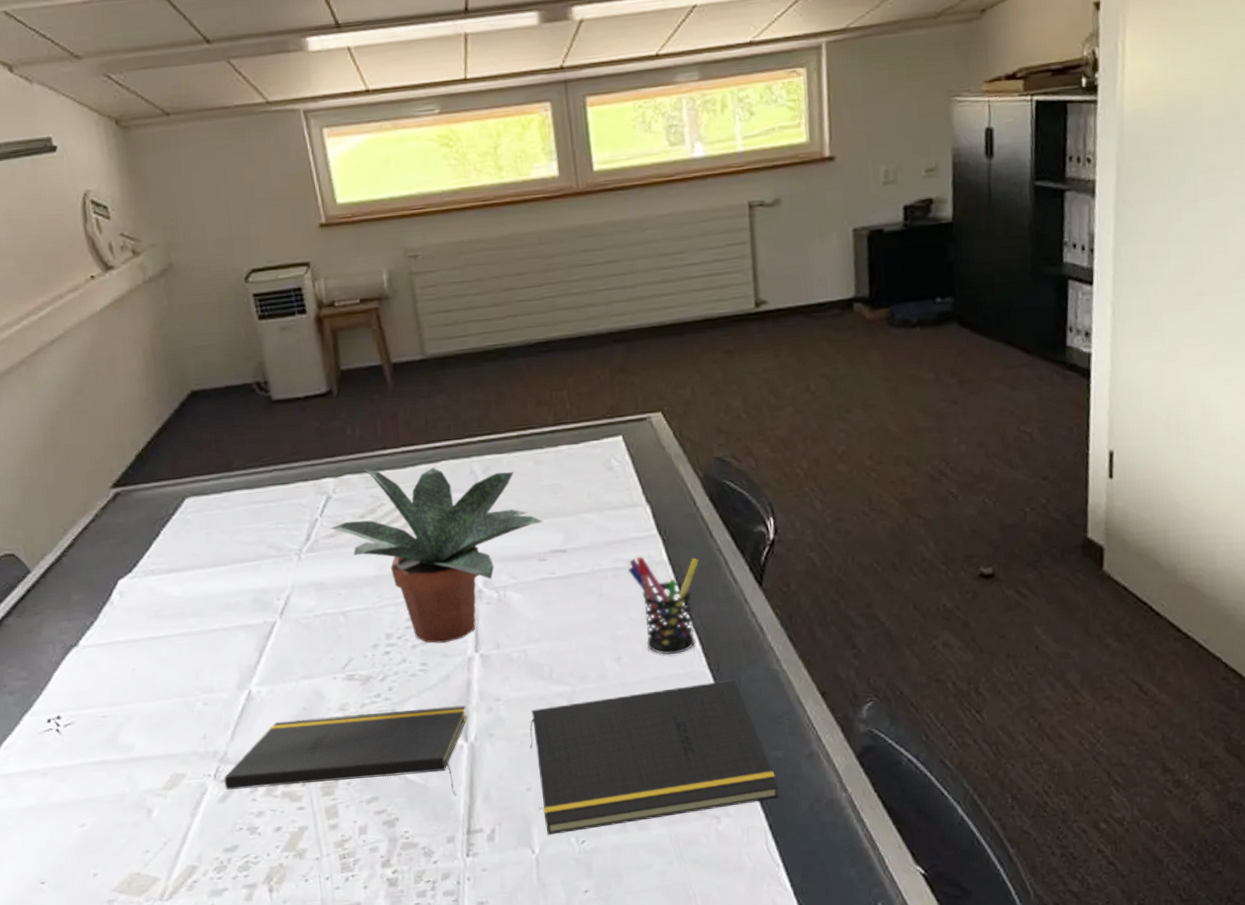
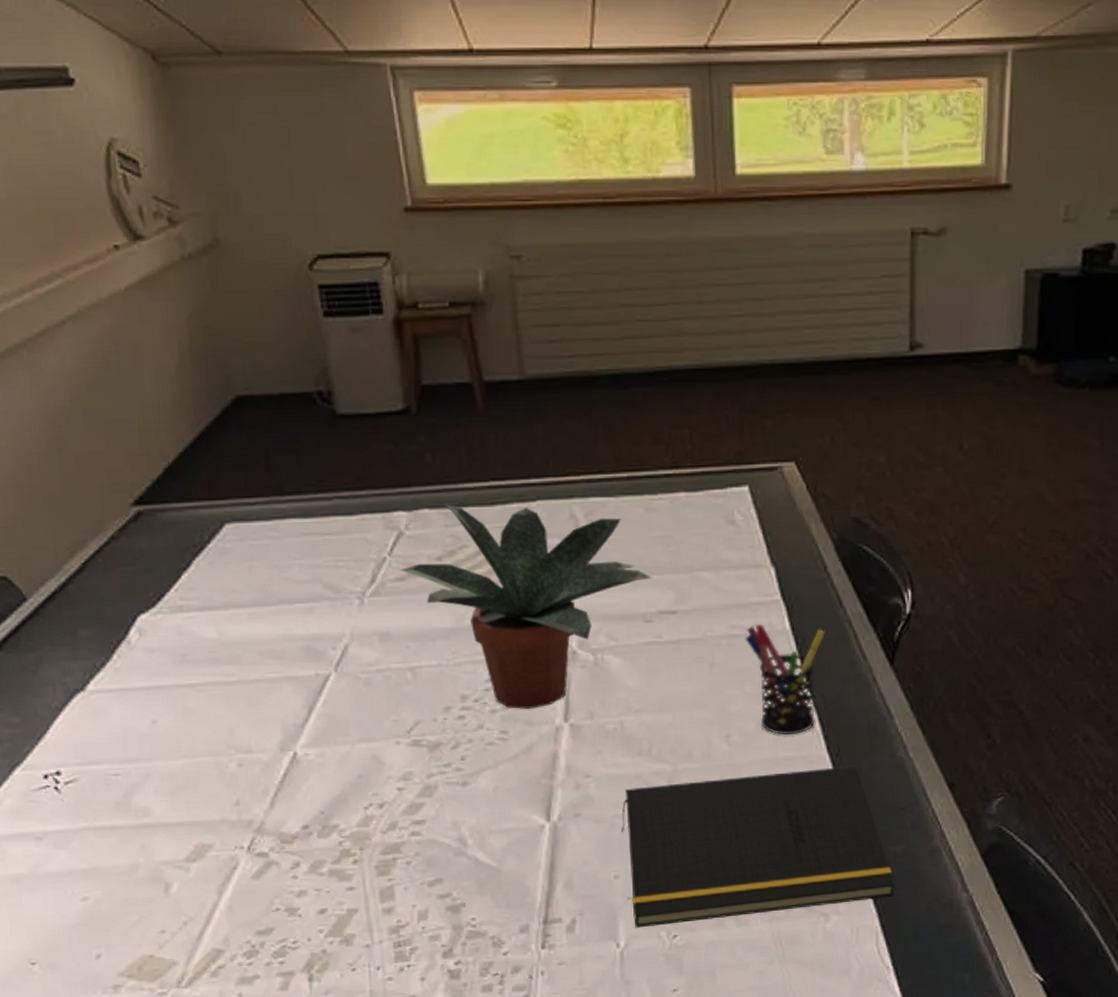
notepad: present [223,705,467,796] -> none [259,780,551,881]

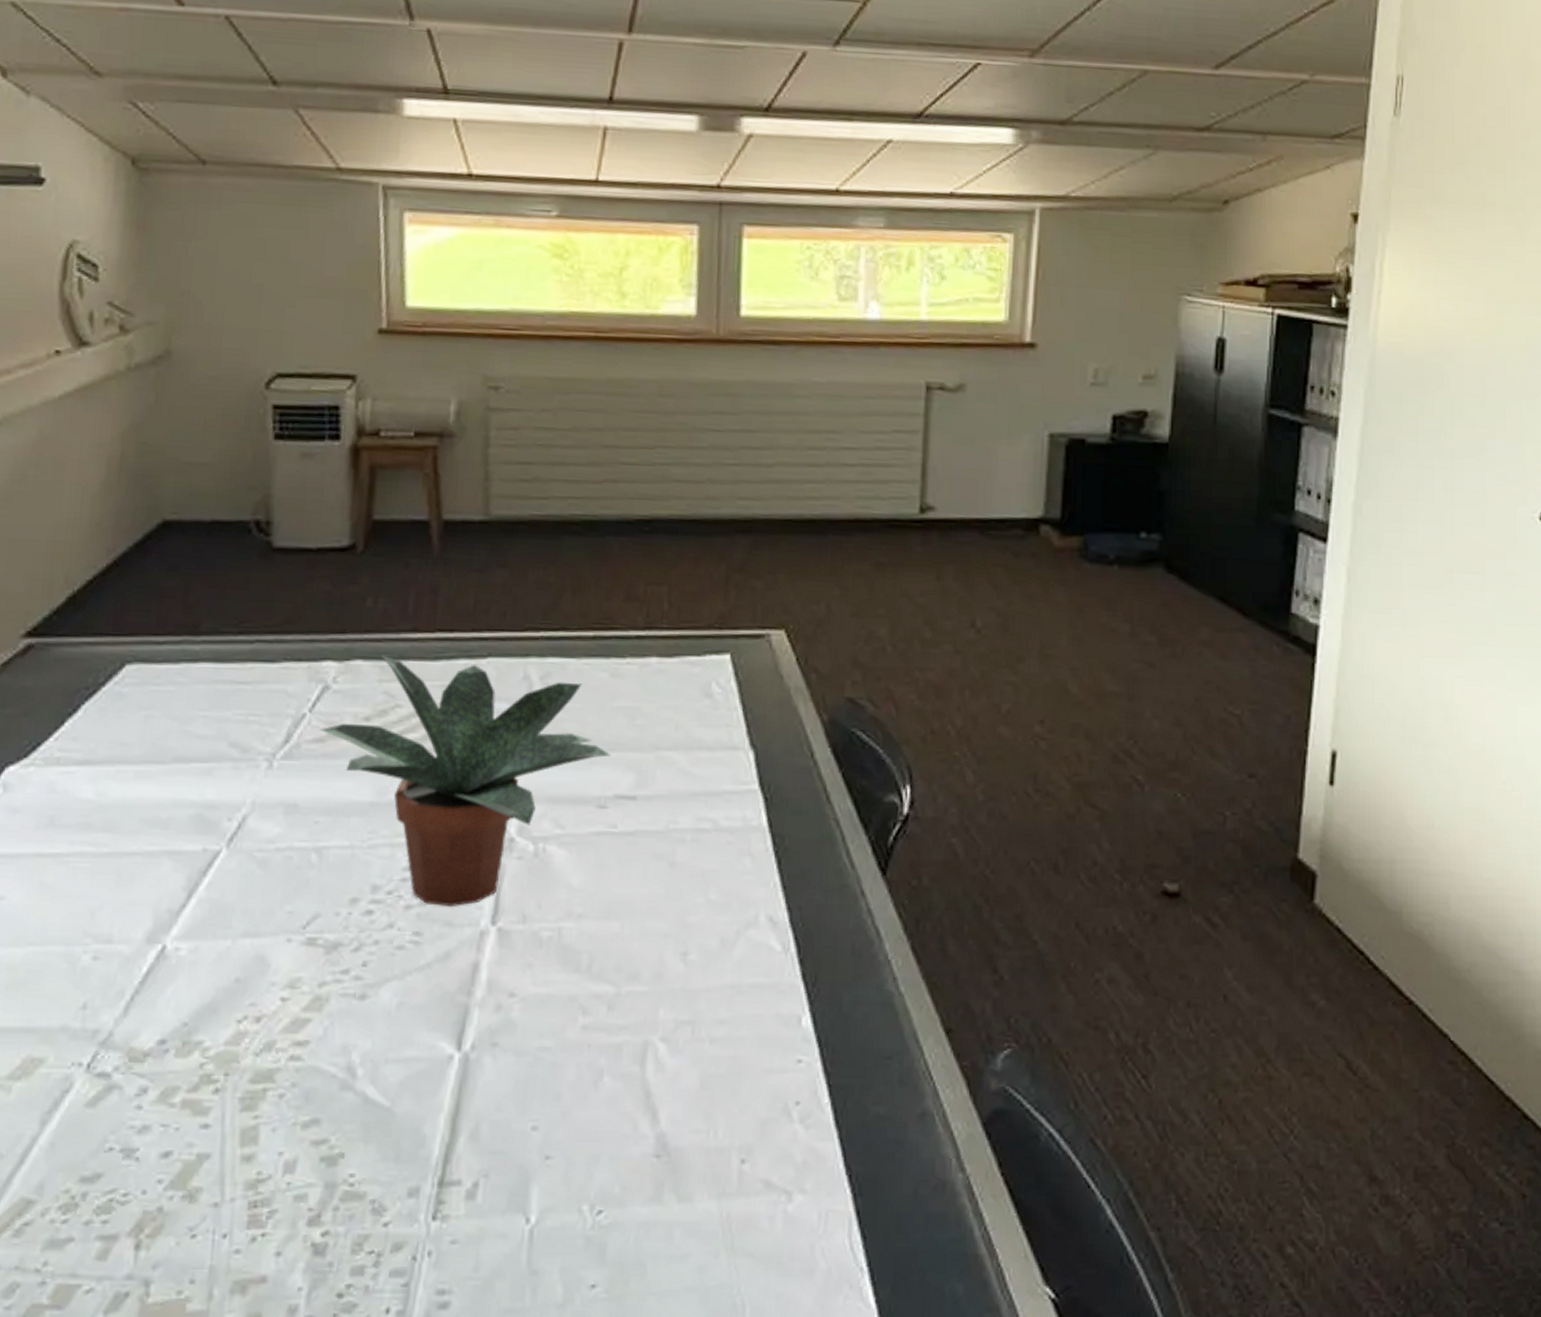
notepad: present [621,765,895,928] -> none [545,998,875,1198]
pen holder: present [745,623,825,735] -> none [713,816,807,955]

